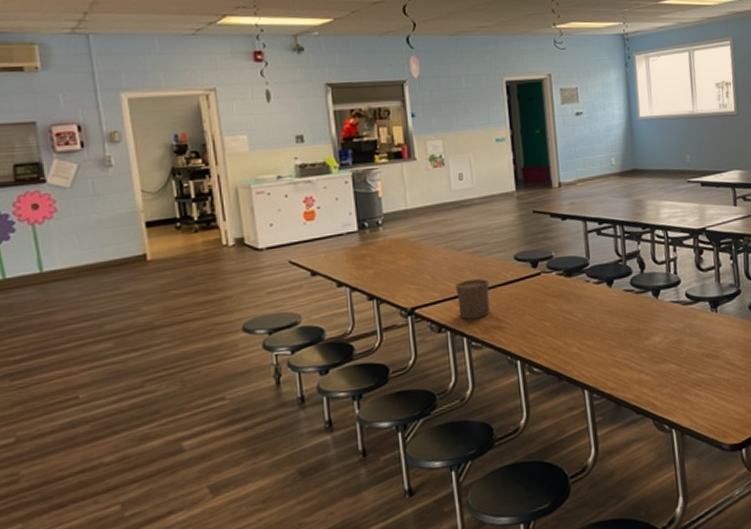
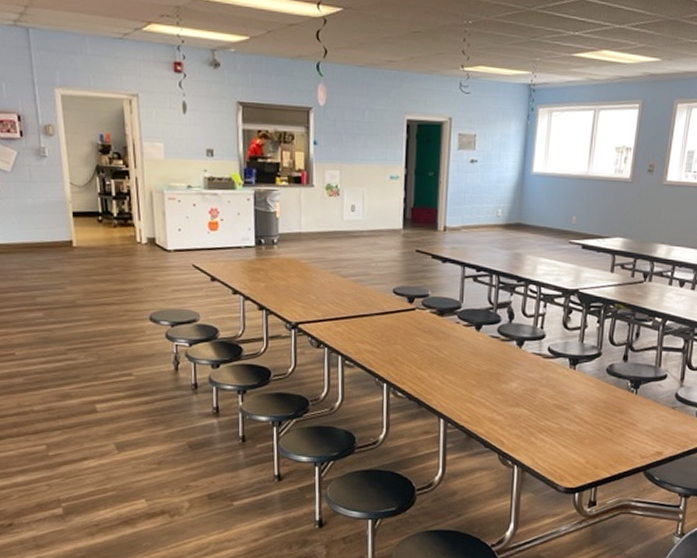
cup: present [455,278,491,319] -> none [336,304,367,340]

